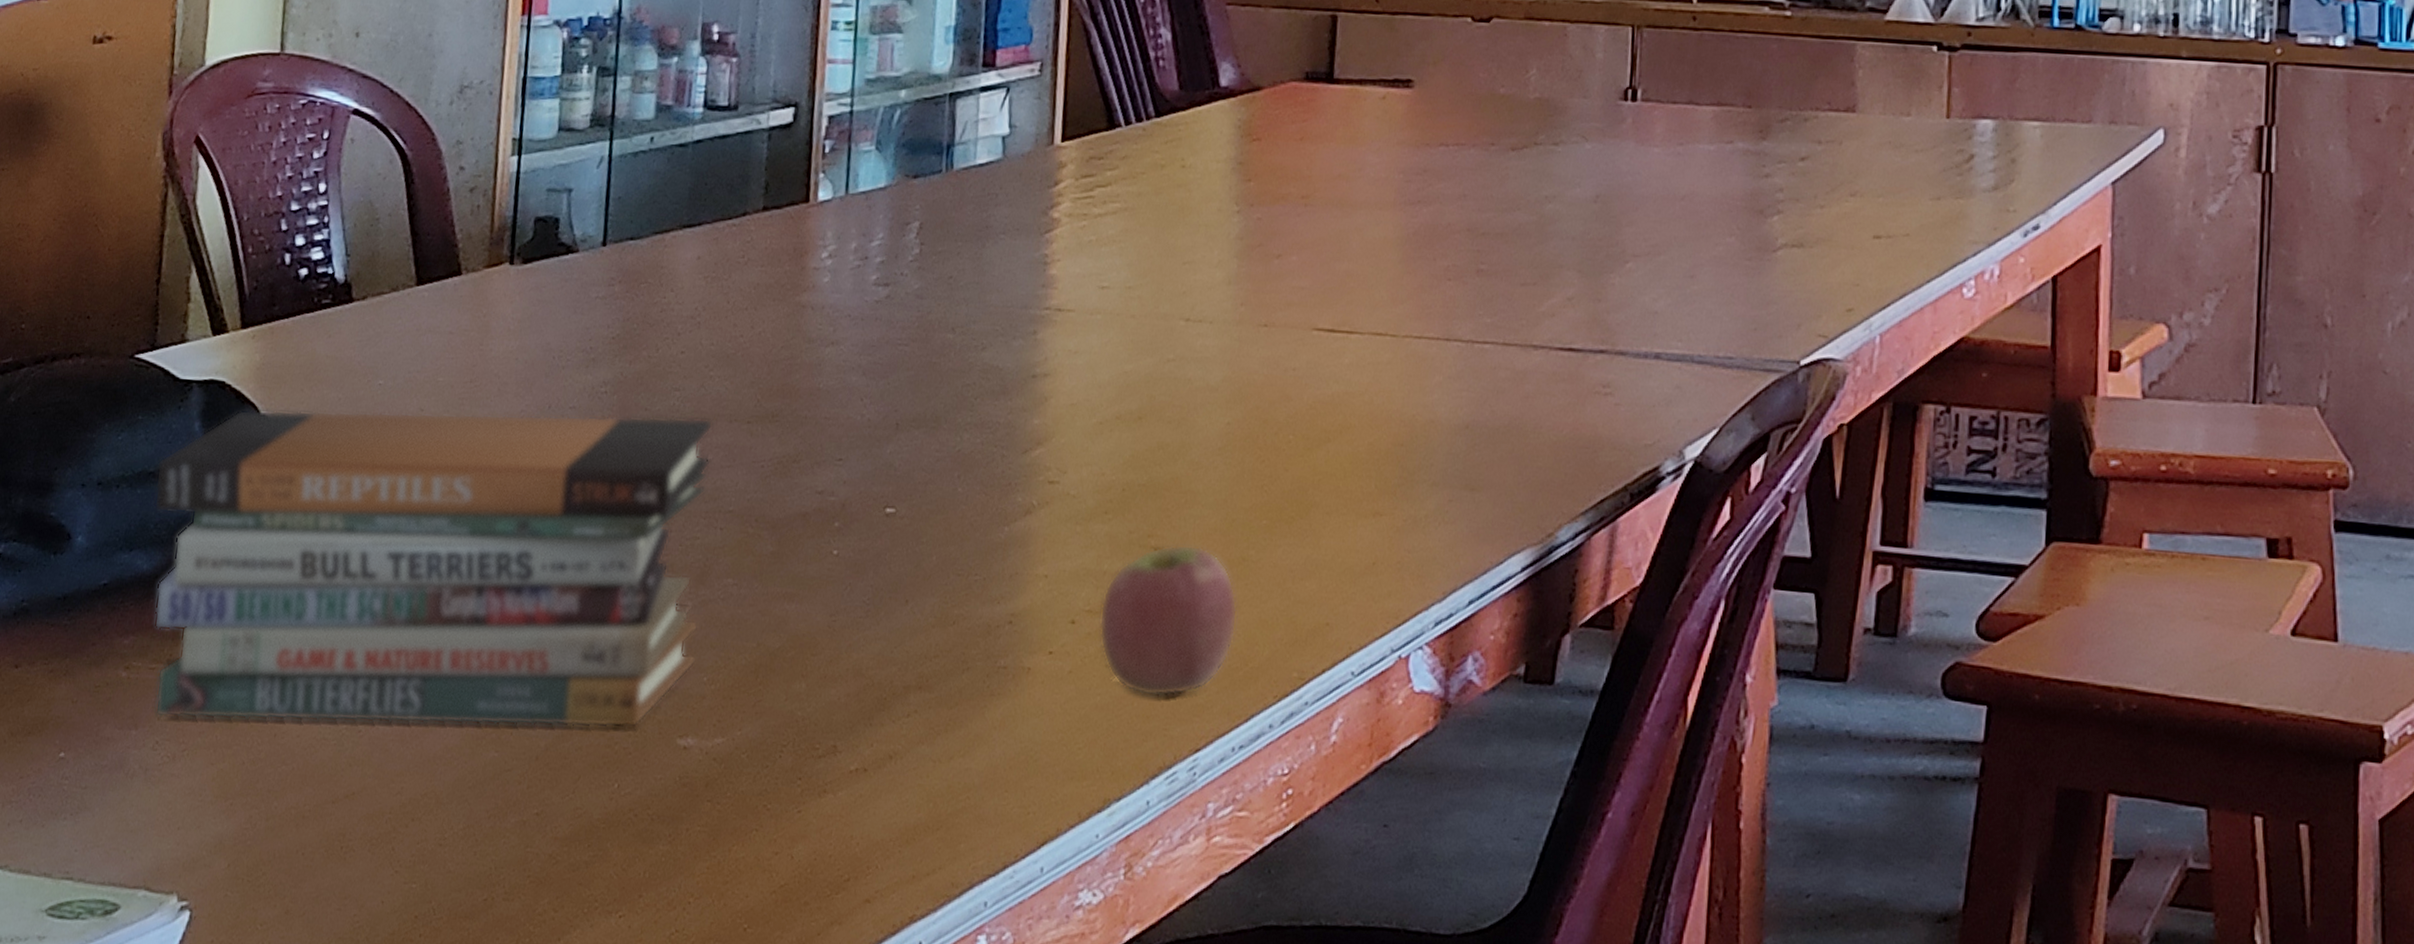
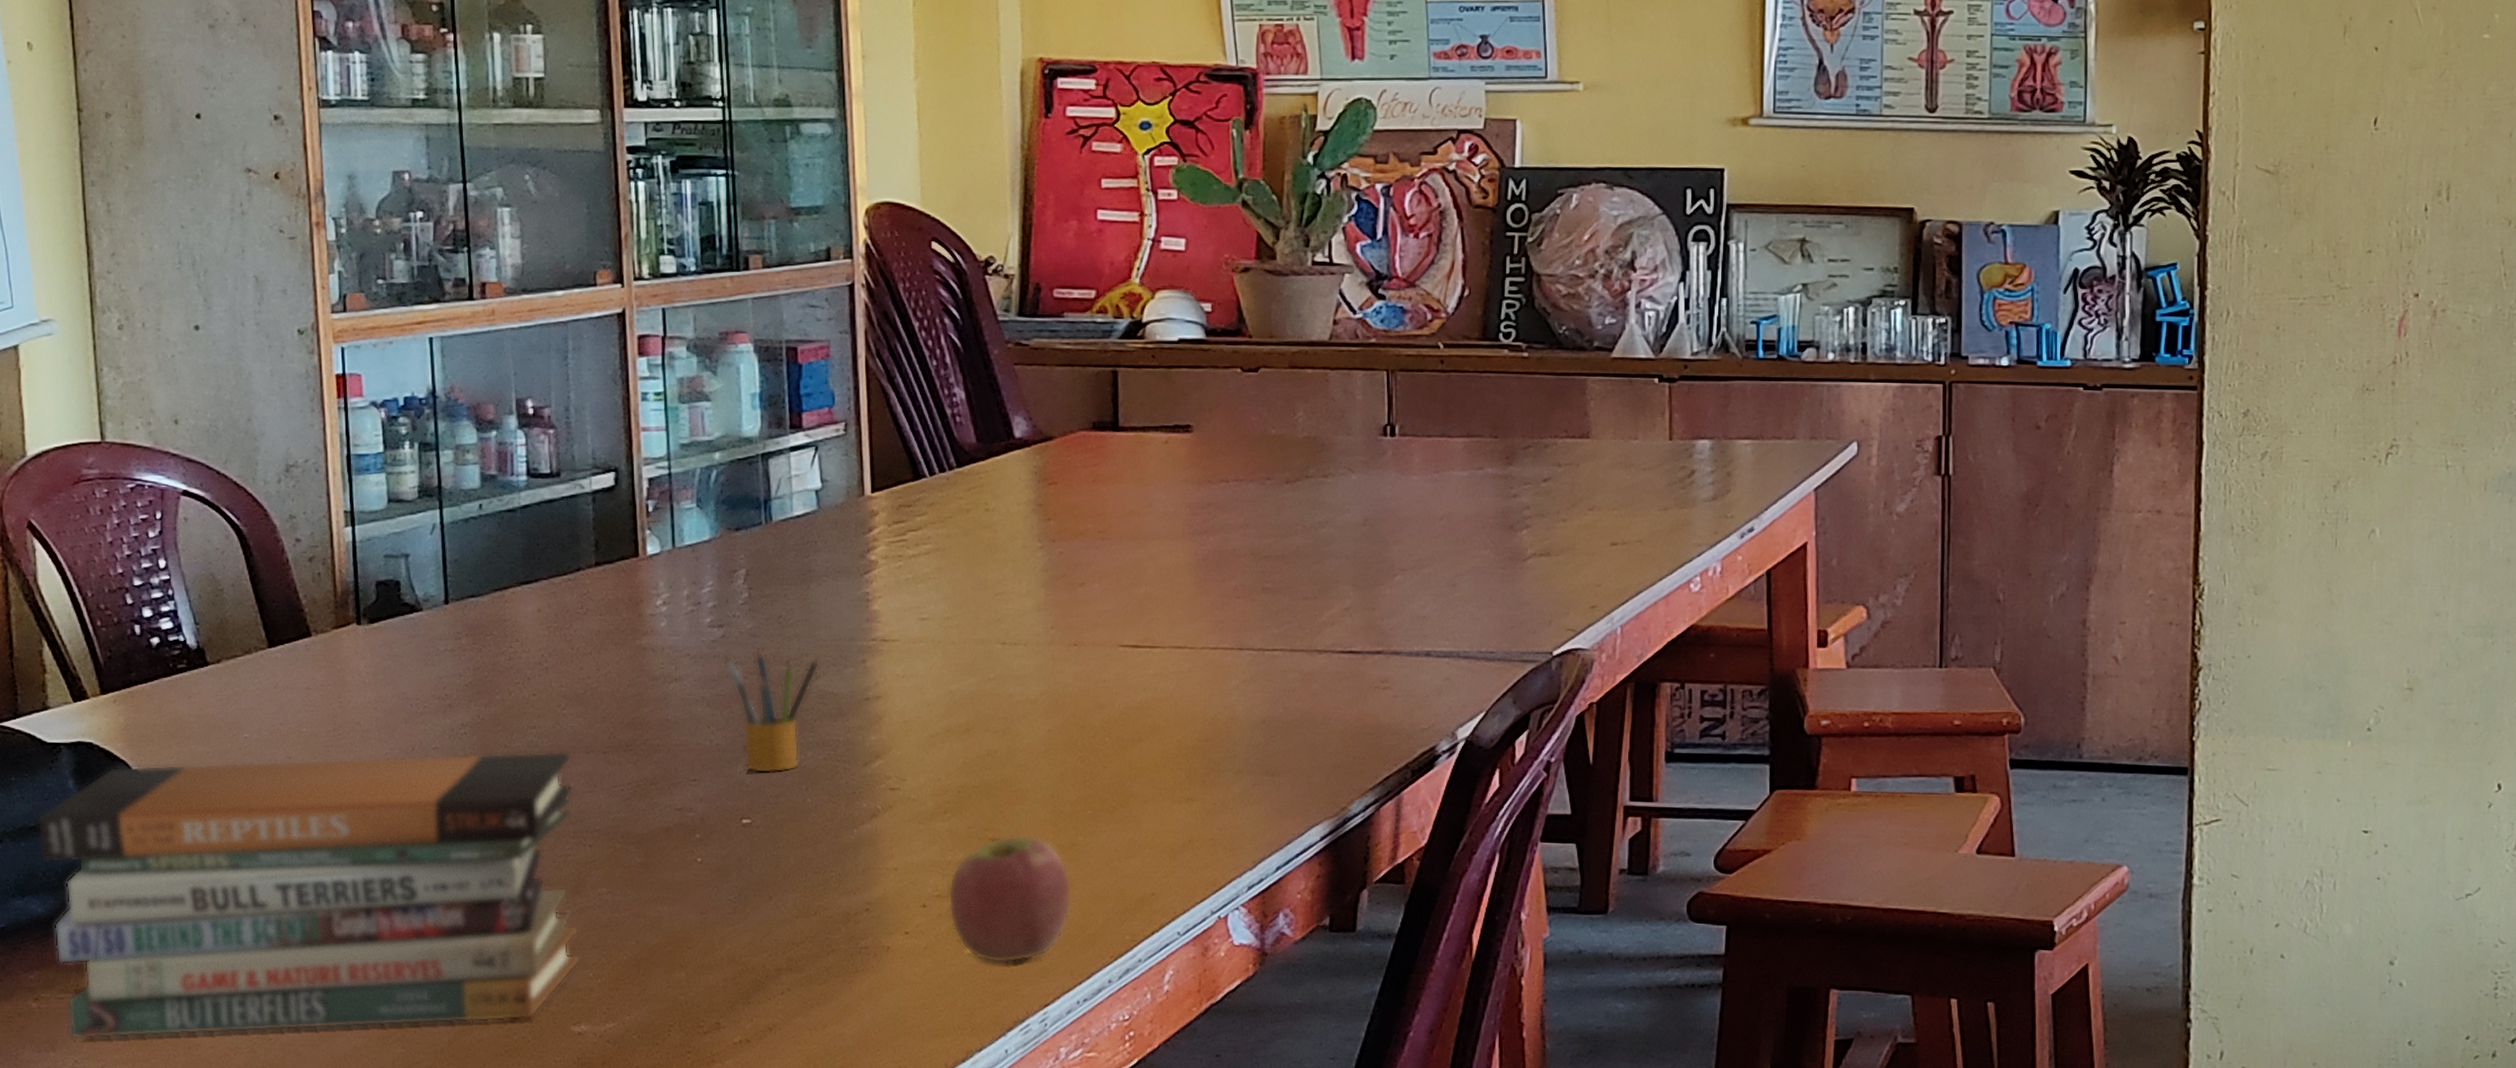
pencil box: none [884,312,989,457] -> present [723,648,820,774]

